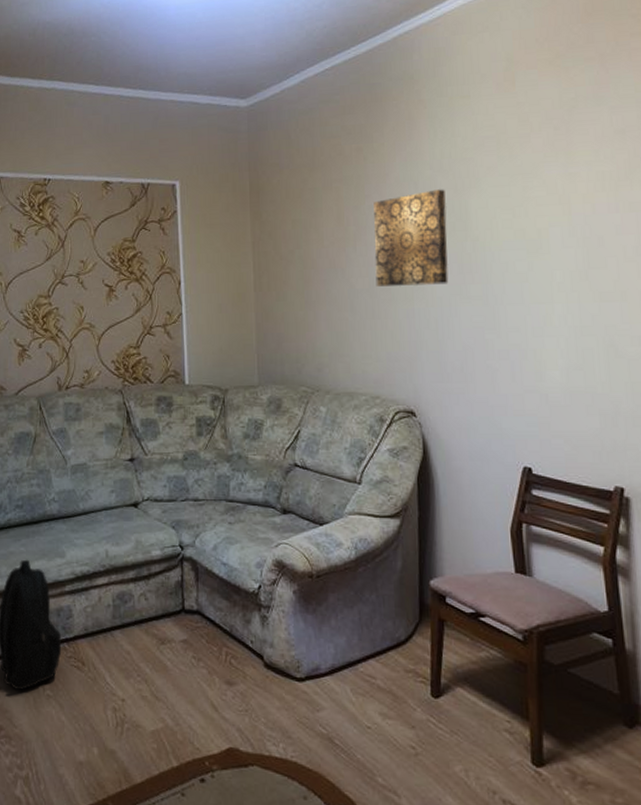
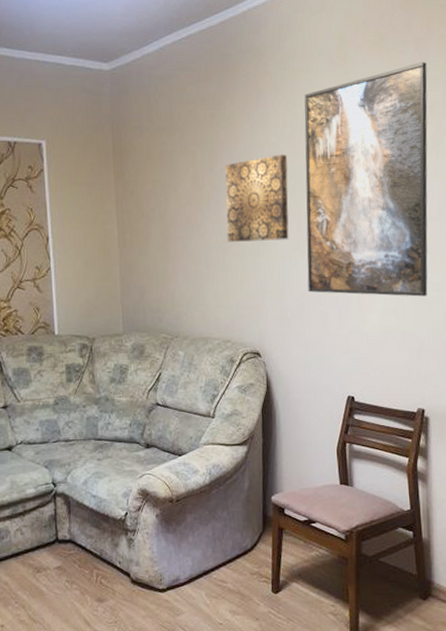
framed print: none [465,80,625,352] -> present [304,62,428,297]

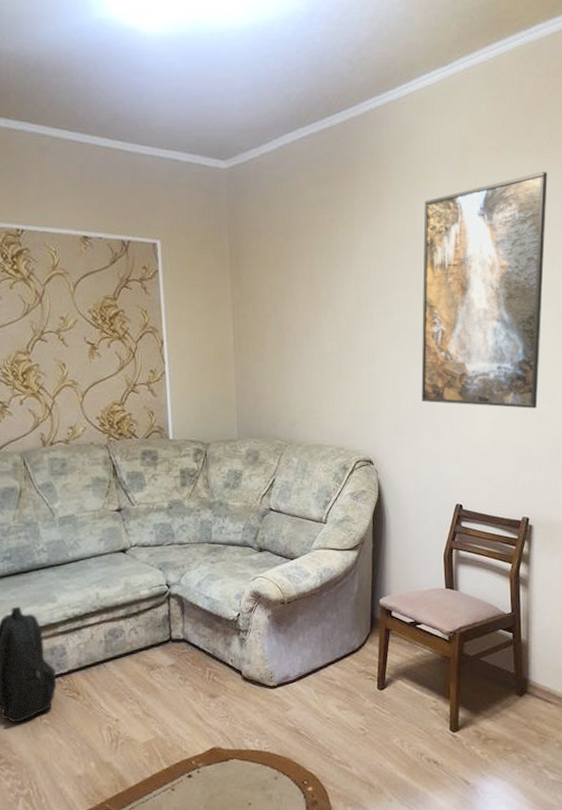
wall art: present [225,154,289,242] -> none [342,262,405,350]

